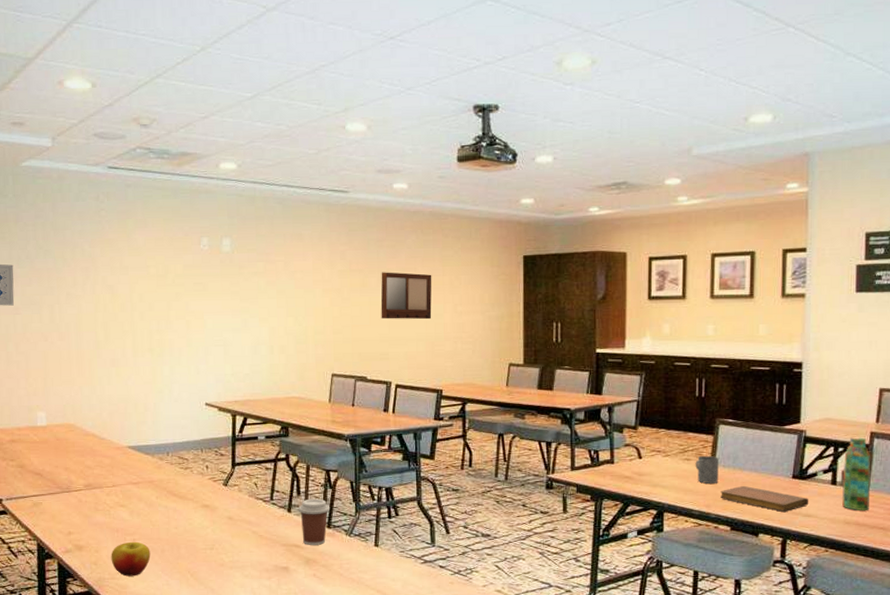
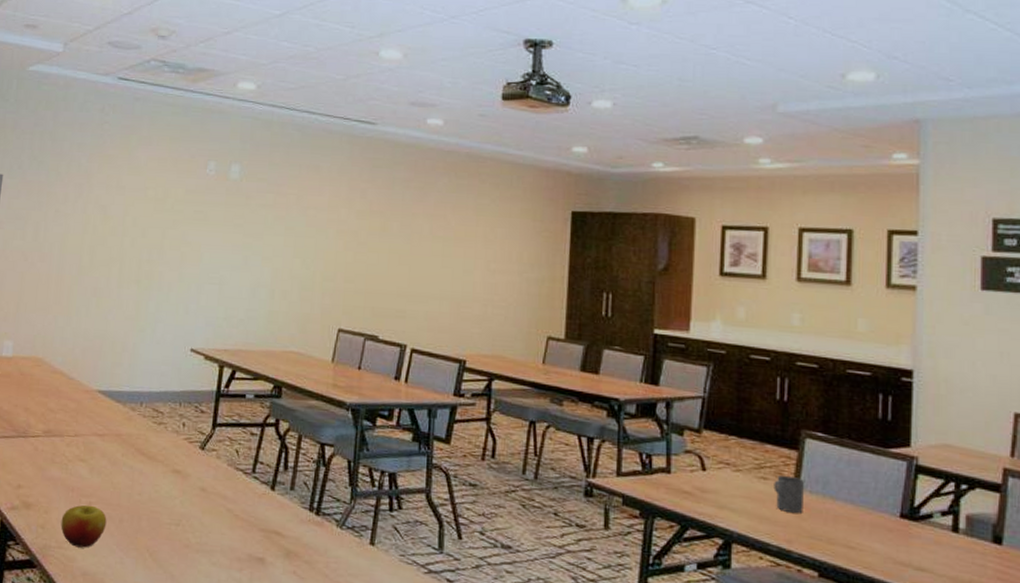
coffee cup: present [299,498,330,545] -> none [284,476,322,535]
writing board: present [380,272,432,320] -> none [401,216,464,276]
notebook: present [721,486,808,513] -> none [806,520,921,562]
water bottle: present [842,437,871,510] -> none [967,472,1005,572]

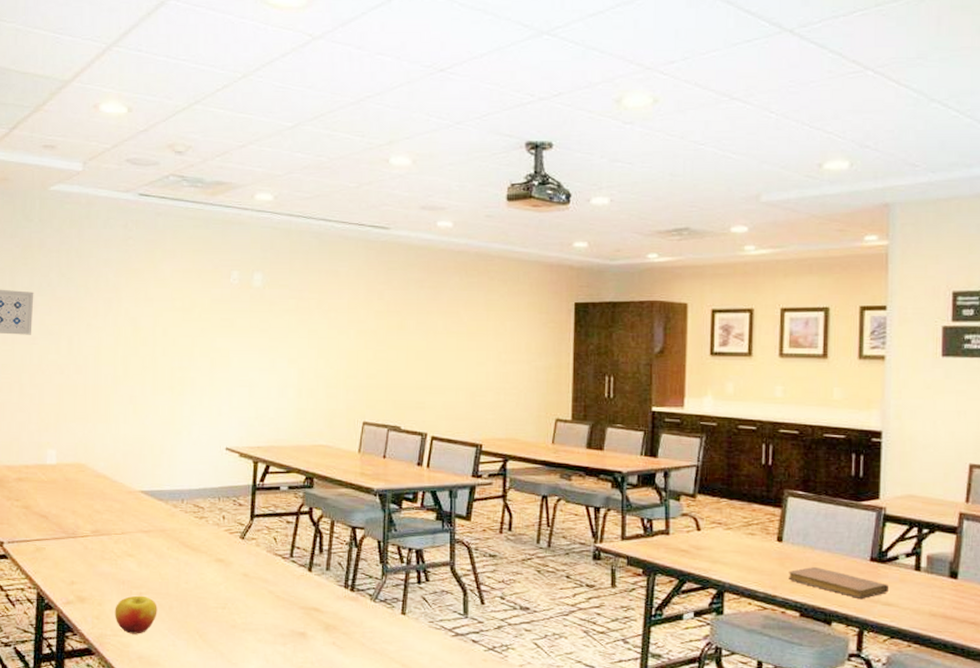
mug: present [774,475,805,514] -> none [760,530,788,564]
notebook: none [806,520,921,562] -> present [789,567,888,600]

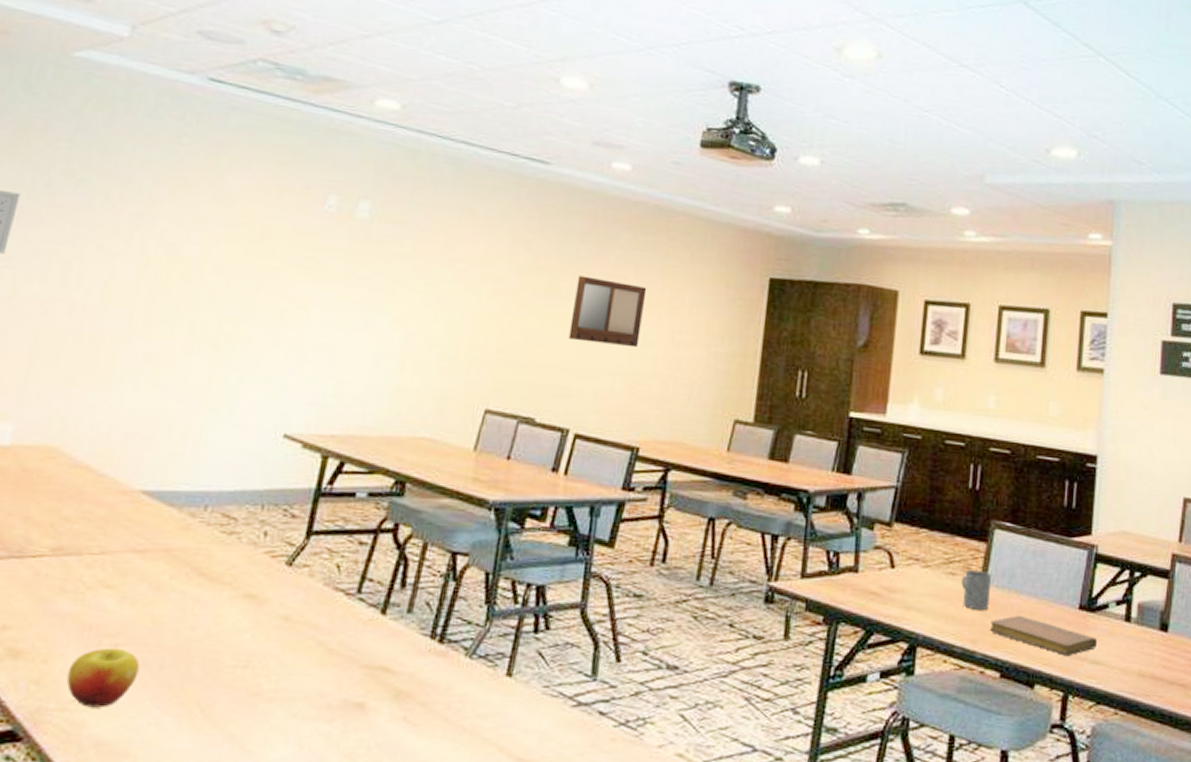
writing board: none [418,314,475,368] -> present [568,275,647,348]
mug: none [760,530,788,564] -> present [961,569,992,611]

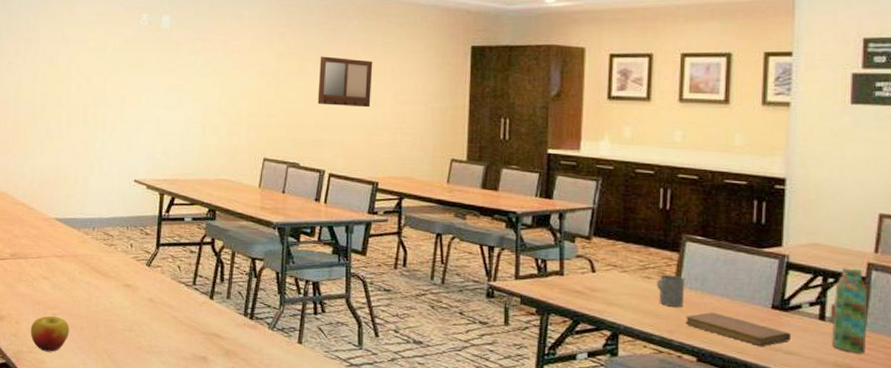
water bottle: none [1136,559,1171,659] -> present [832,267,868,353]

